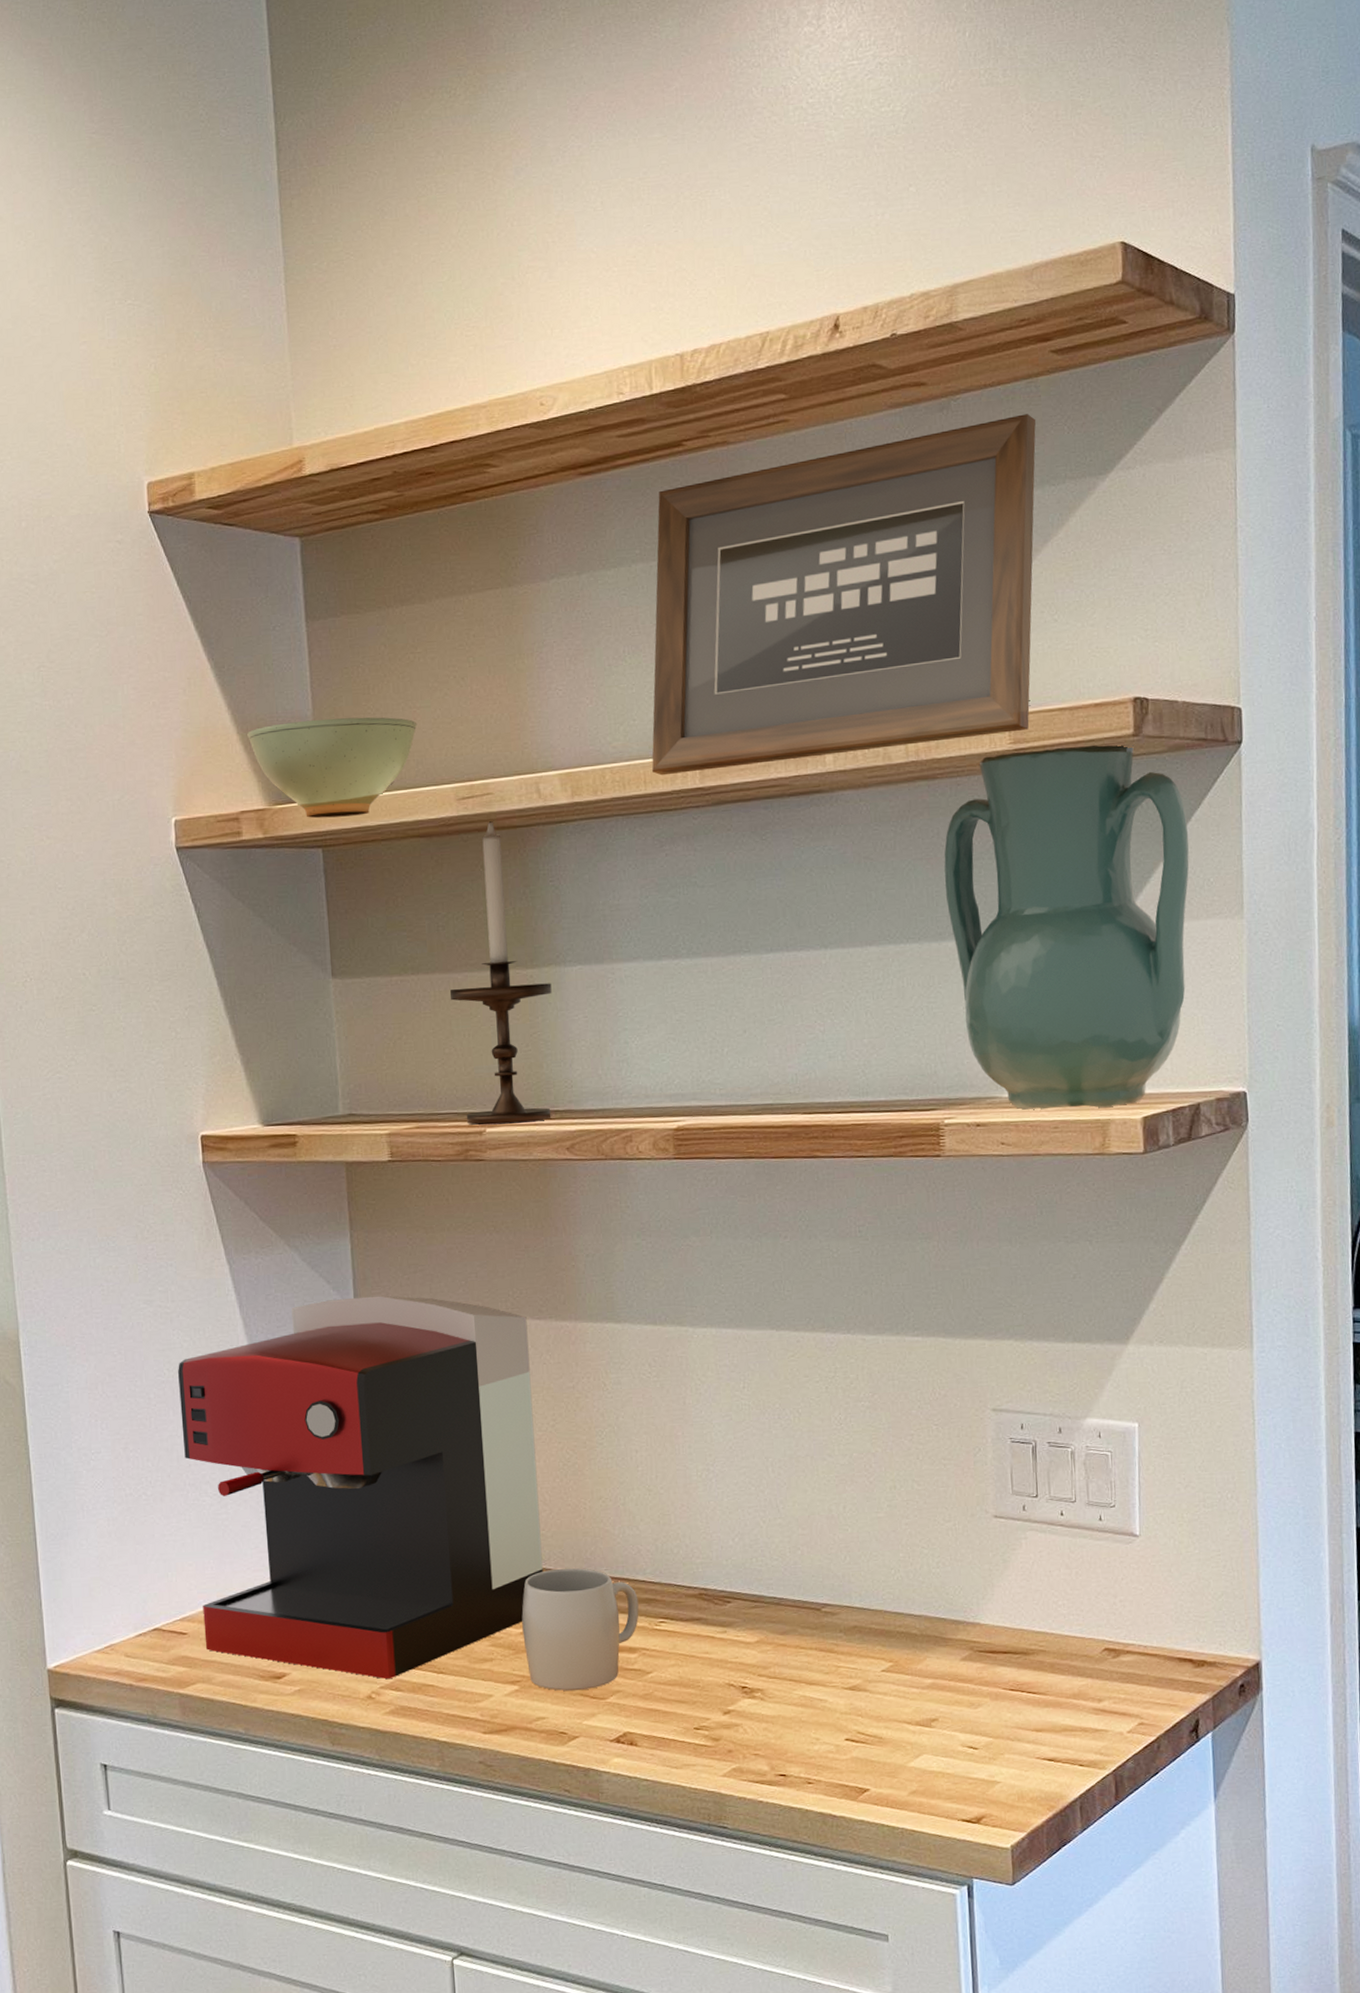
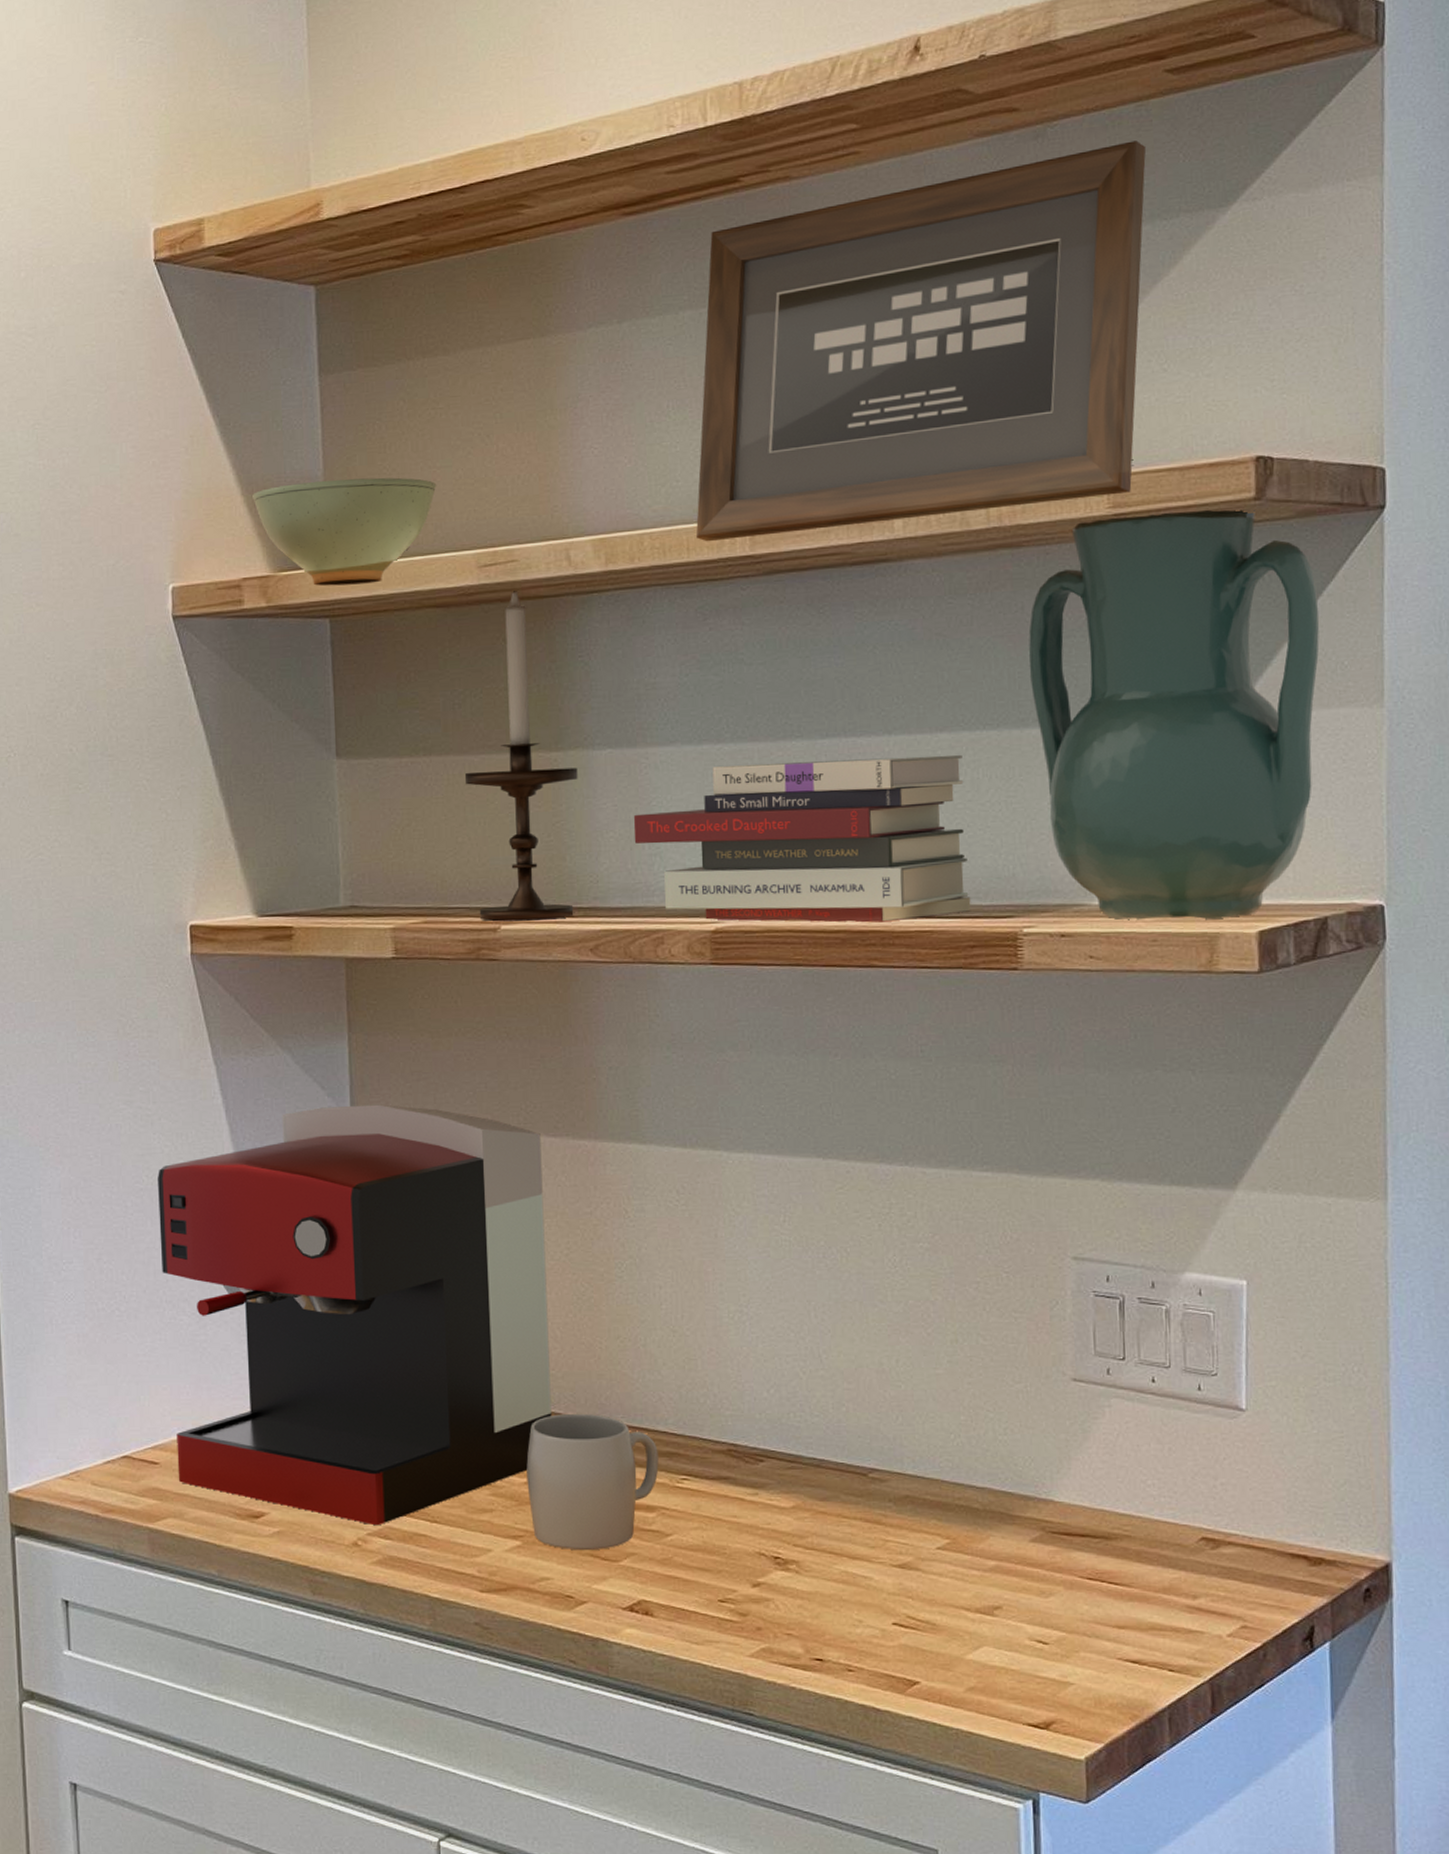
books: none [602,965,900,1119] -> present [633,754,971,923]

